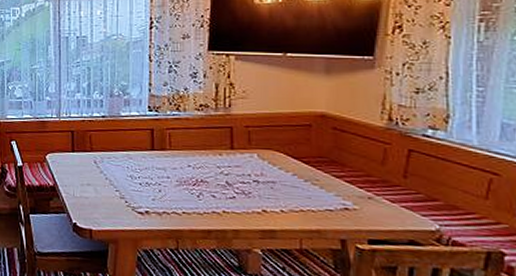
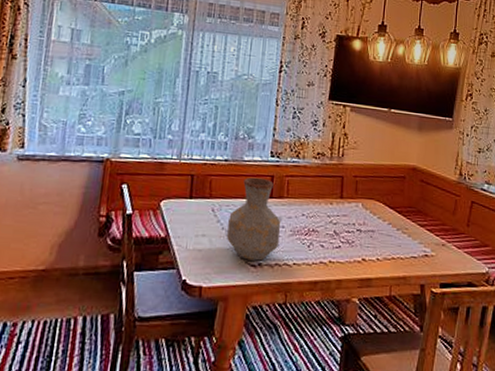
vase: none [111,131,166,209] -> present [227,177,281,261]

